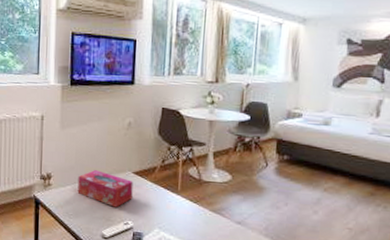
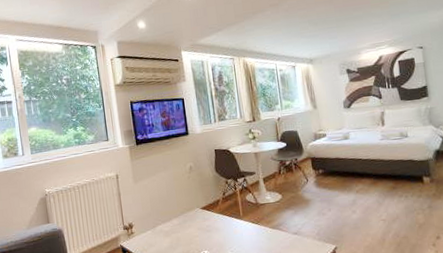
tissue box: present [77,170,133,208] -> none [155,212,204,242]

